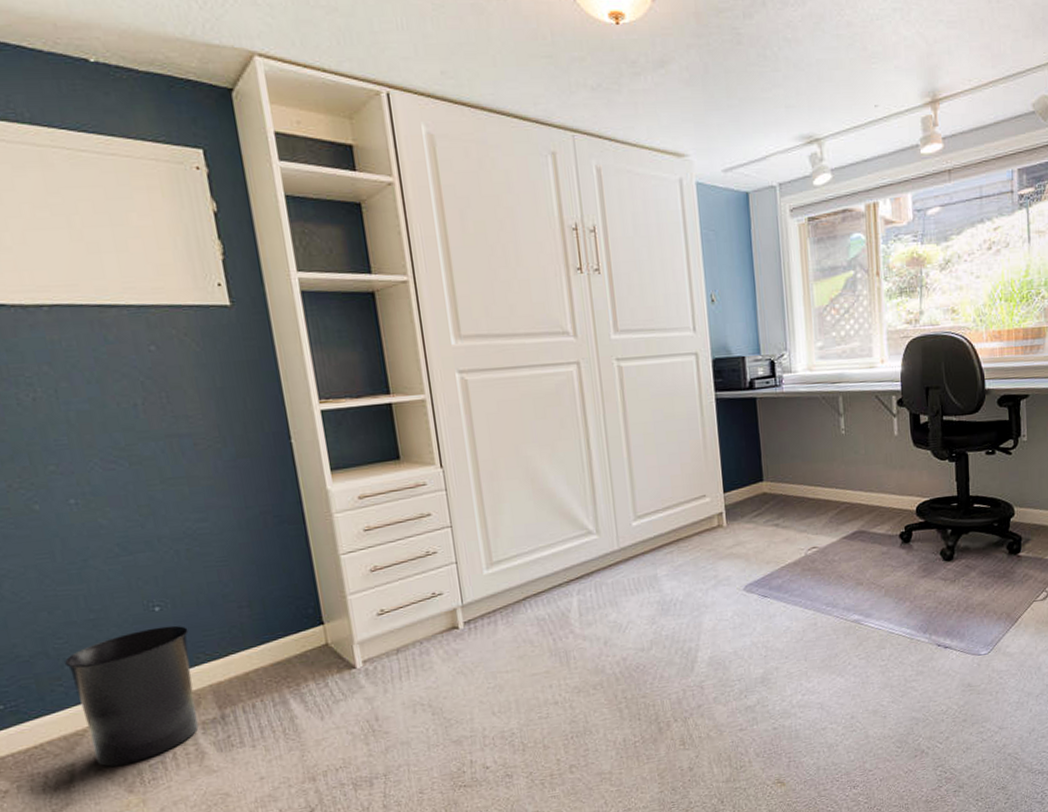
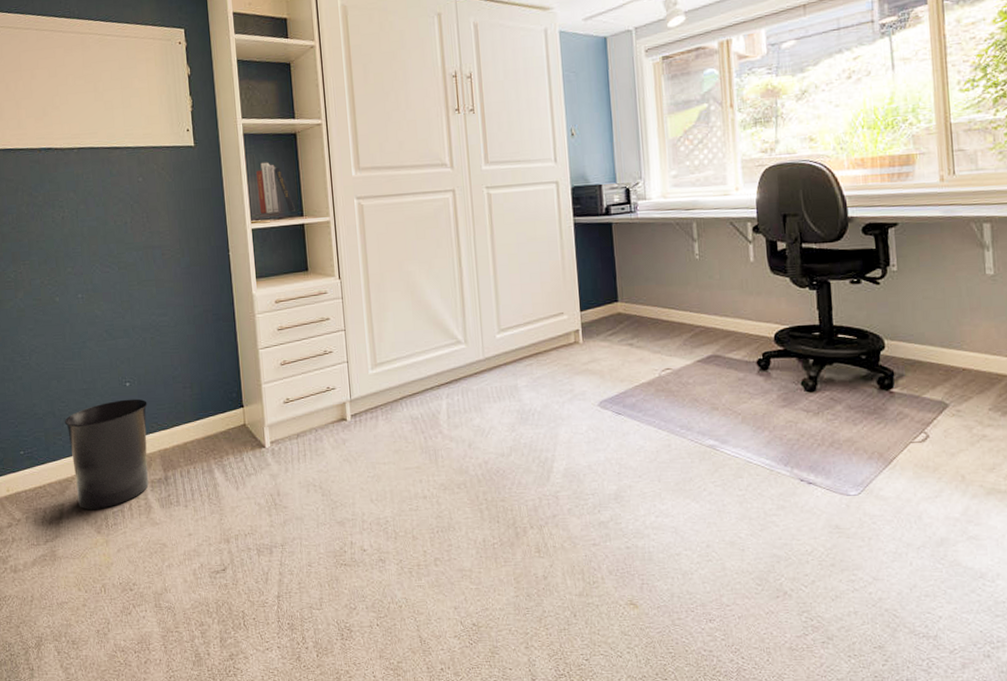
books: none [322,327,380,392] -> present [256,162,296,214]

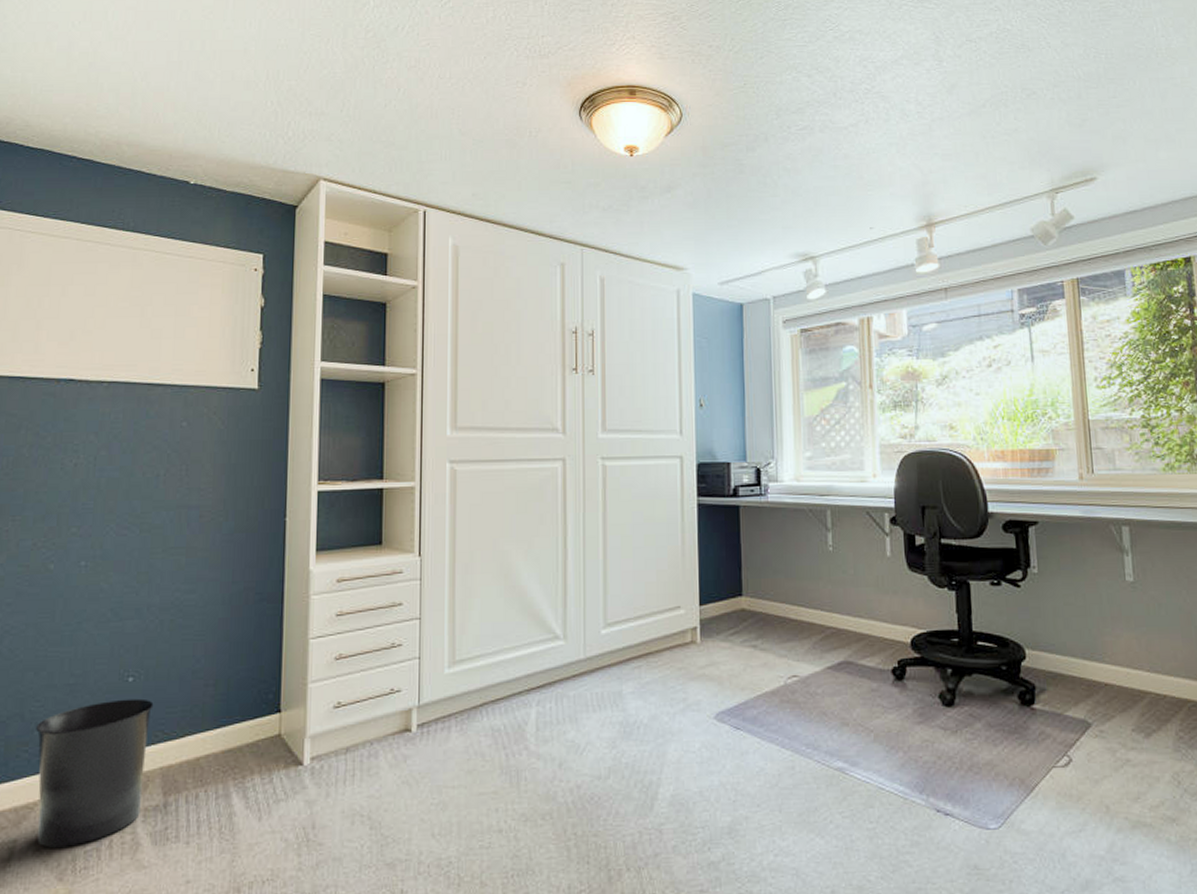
books: present [256,162,296,214] -> none [330,413,375,474]

